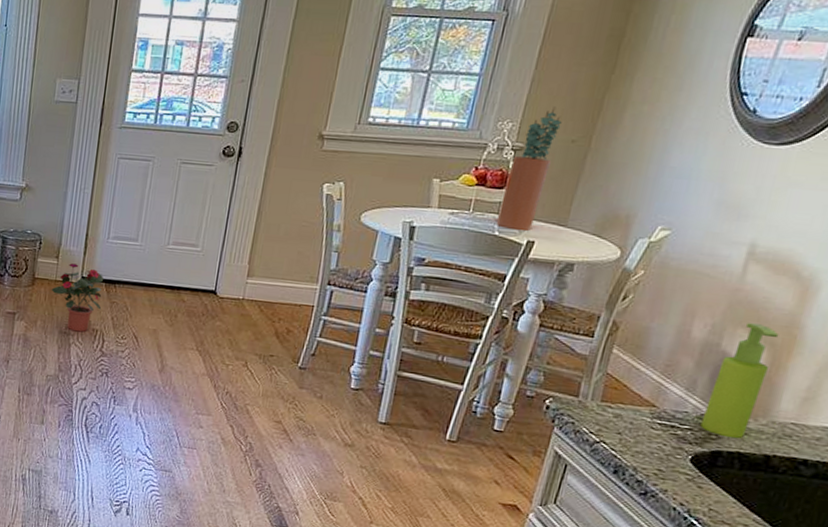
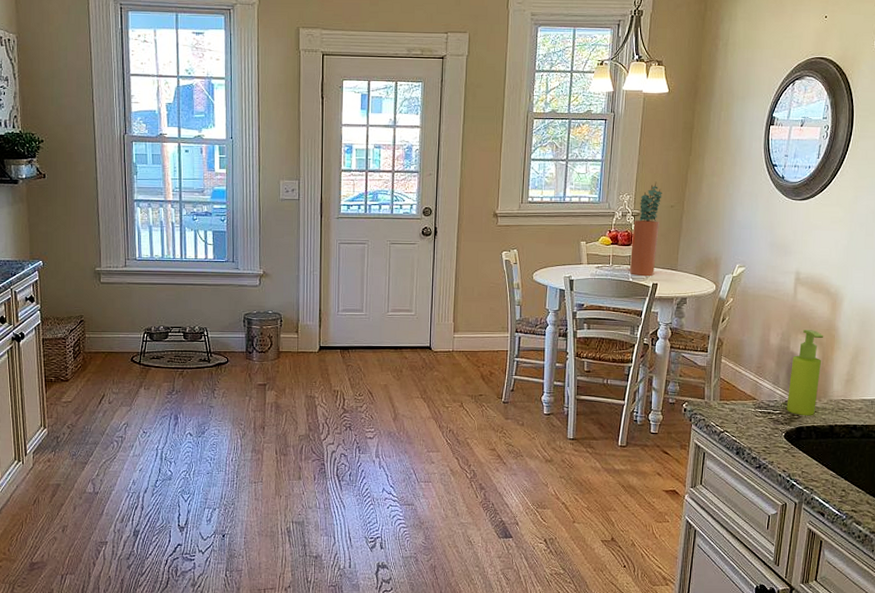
potted flower: present [51,263,104,332] -> none [295,336,339,394]

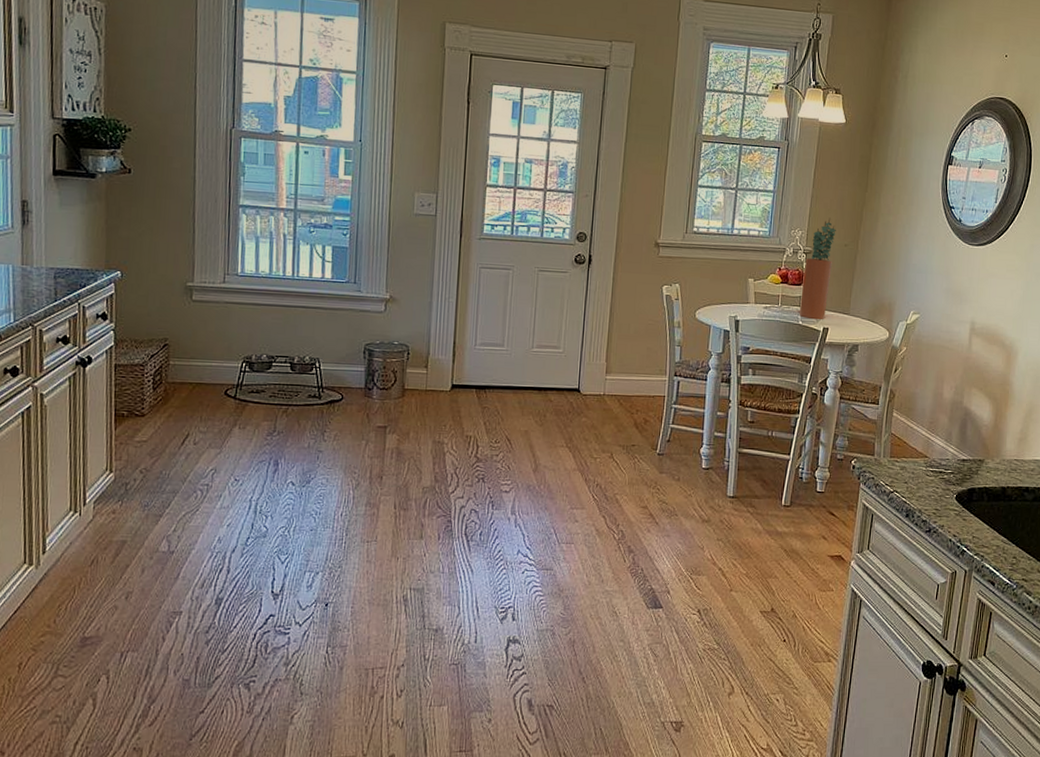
soap dispenser: present [786,330,824,416] -> none [958,384,998,477]

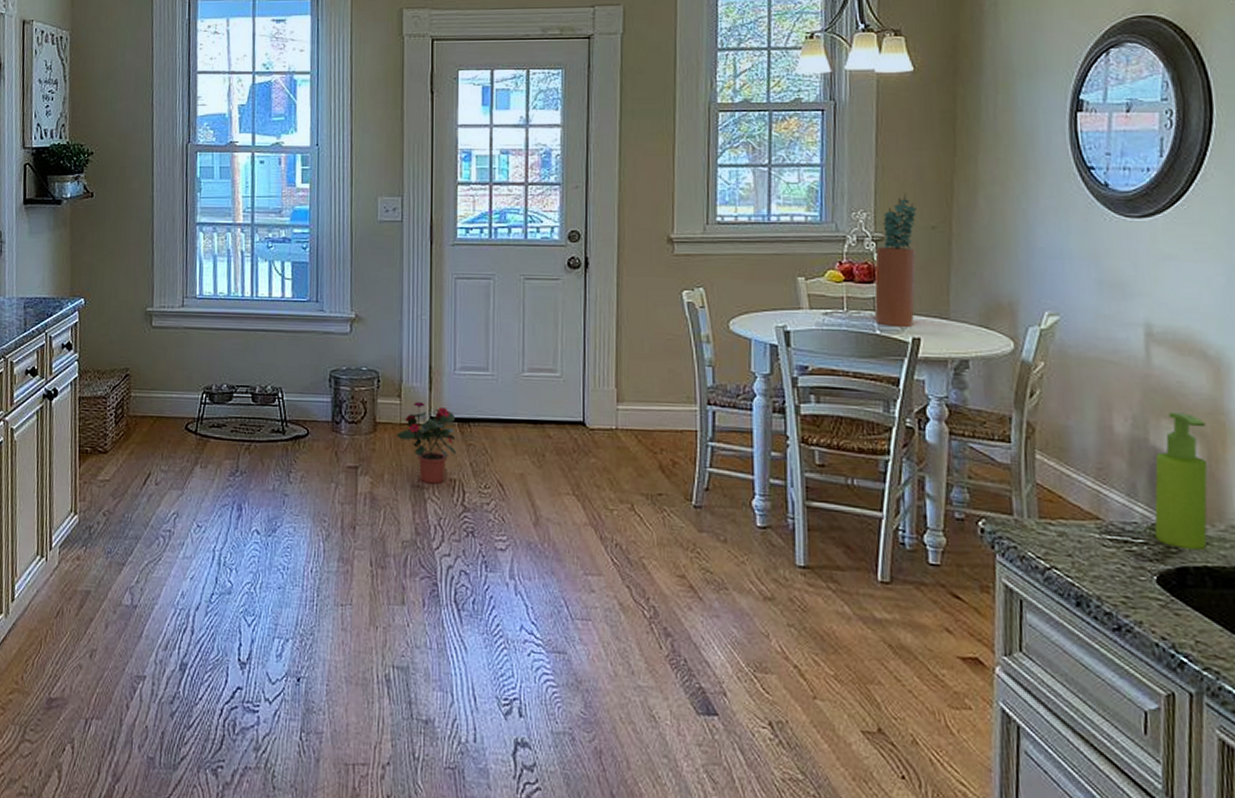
potted flower: none [422,372,474,440] -> present [396,402,456,484]
soap dispenser: none [958,384,998,477] -> present [1154,412,1208,551]

